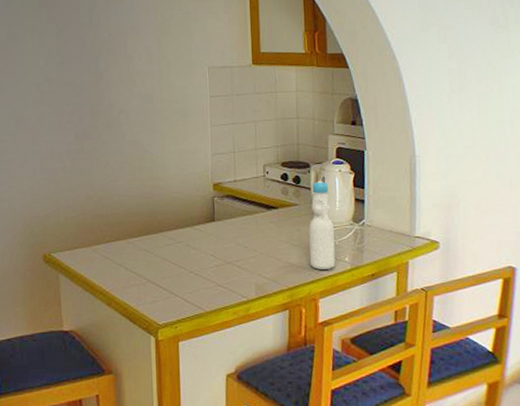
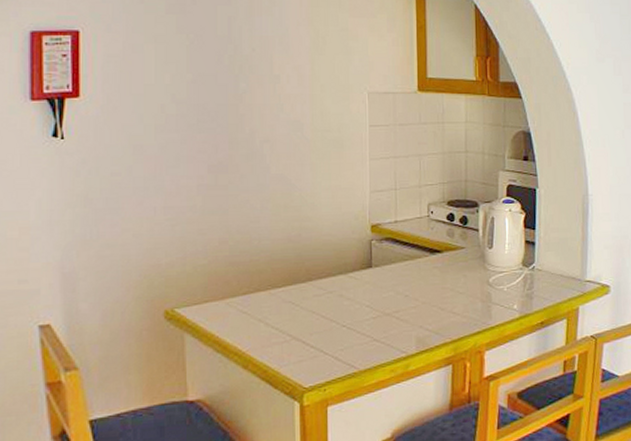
bottle: present [309,180,336,270] -> none [475,220,503,319]

